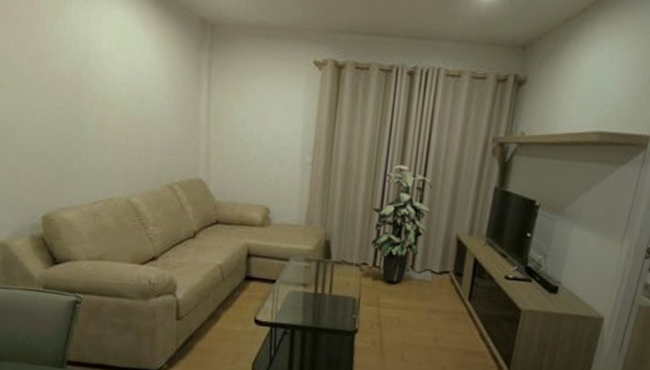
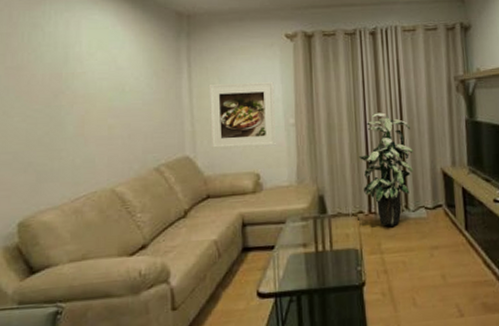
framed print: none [224,107,295,182] -> present [208,82,276,149]

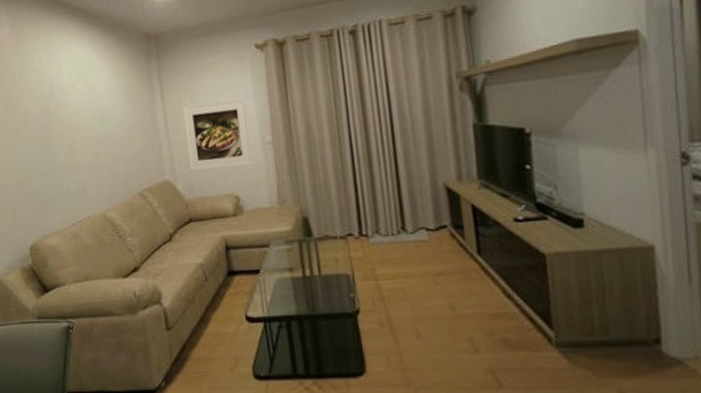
indoor plant: present [358,112,413,226] -> none [344,122,409,250]

